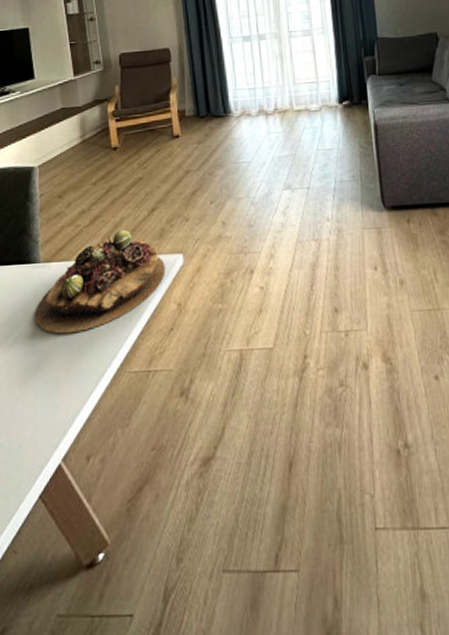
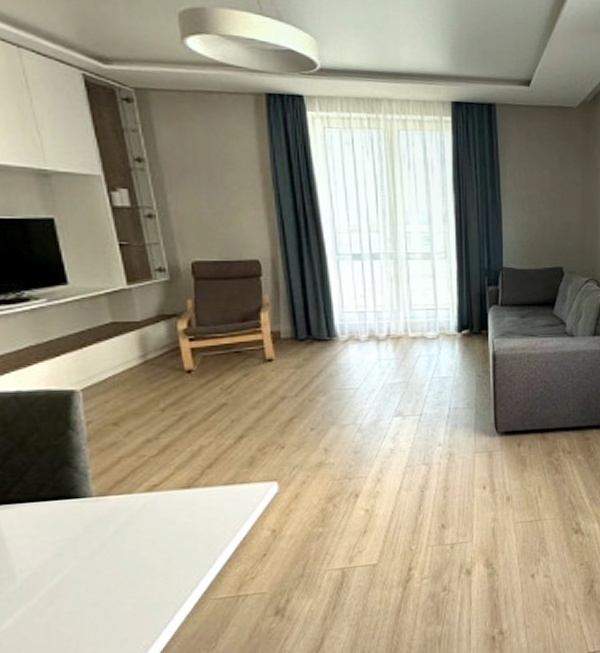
succulent plant: present [34,229,166,334] -> none [87,458,257,569]

